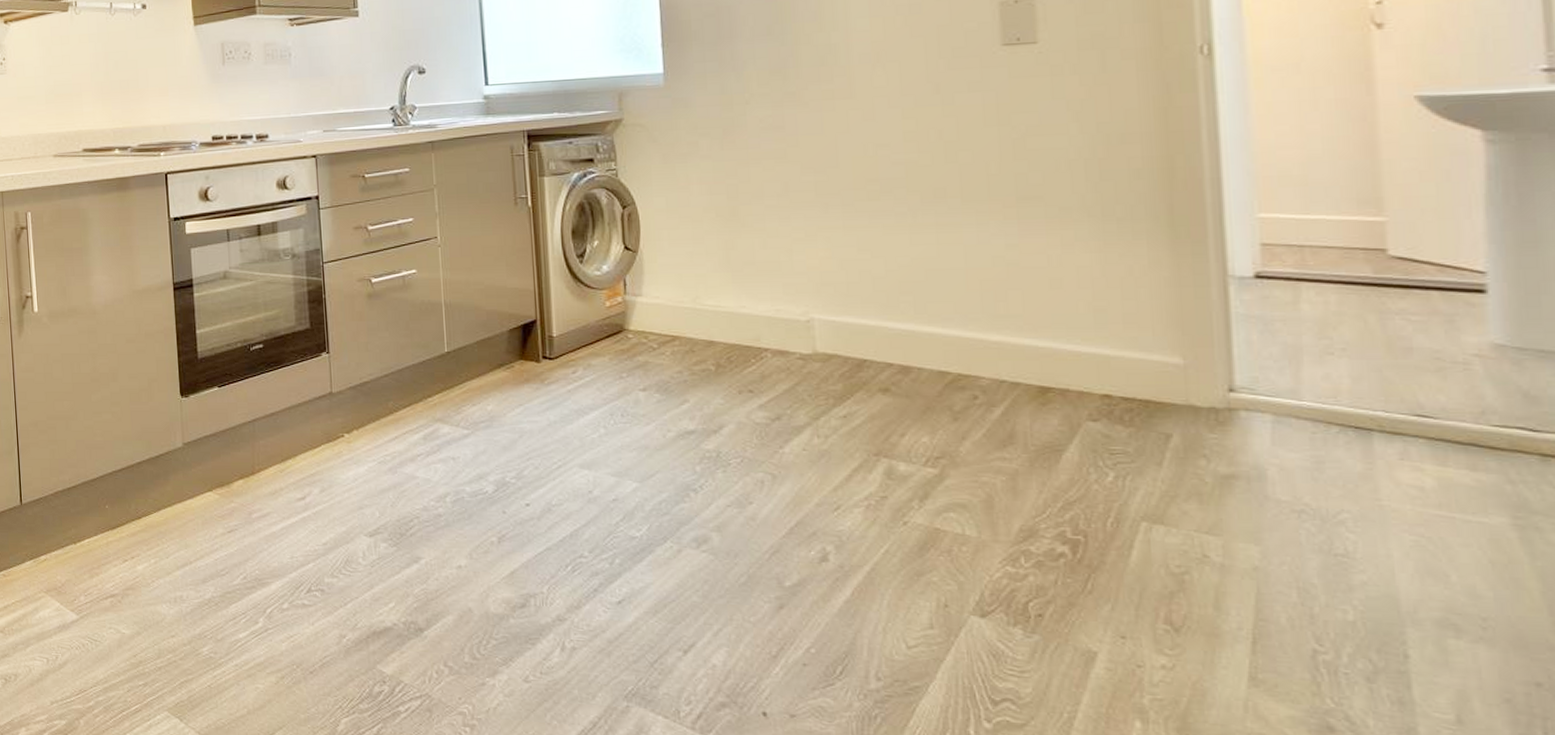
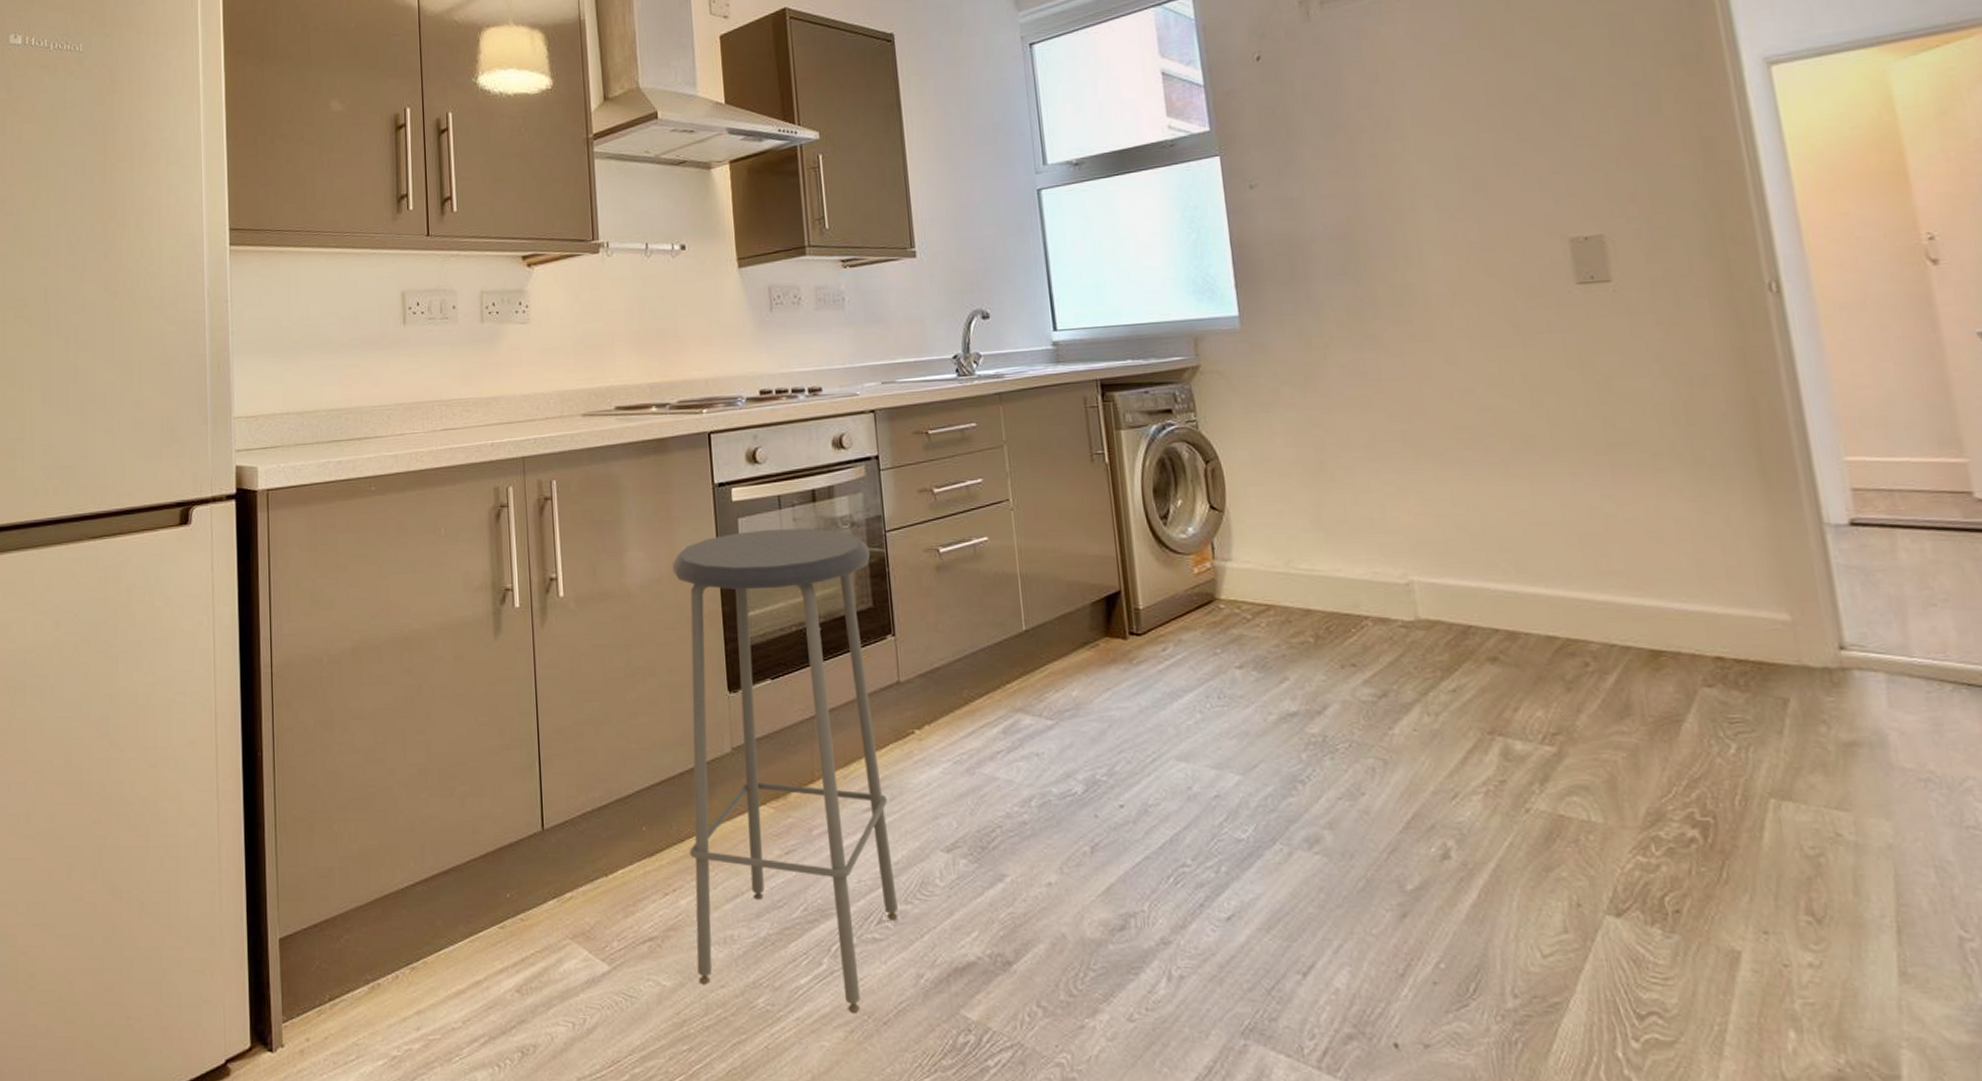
bar stool: none [132,258,325,663] -> present [672,528,898,1012]

